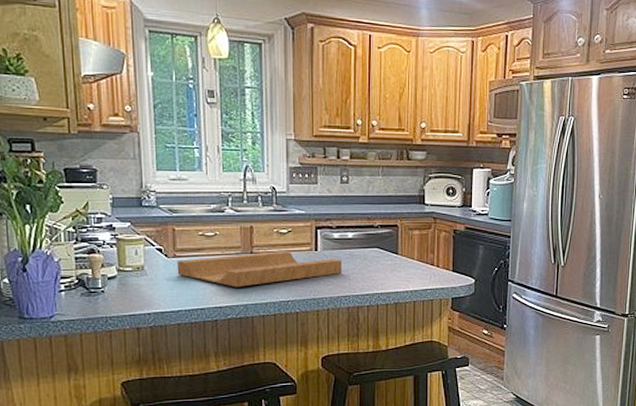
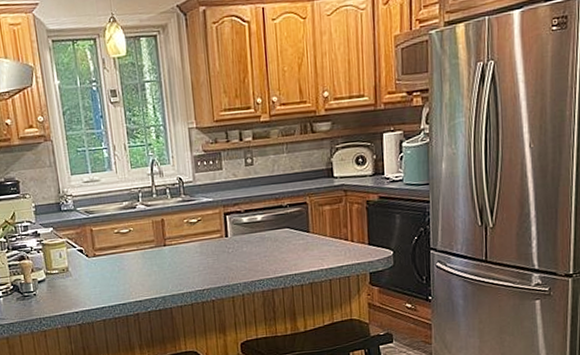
cutting board: present [176,251,343,287] -> none [97,240,254,281]

